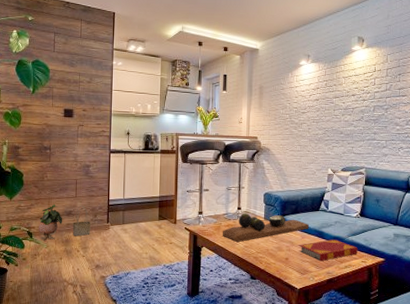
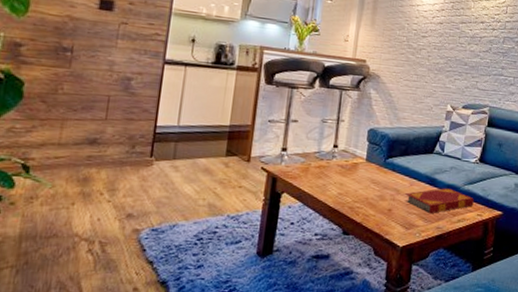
potted plant: present [38,204,63,241] -> none [40,127,83,178]
basket: present [72,205,92,237] -> none [95,131,126,174]
decorative tray: present [222,213,309,242] -> none [310,152,420,188]

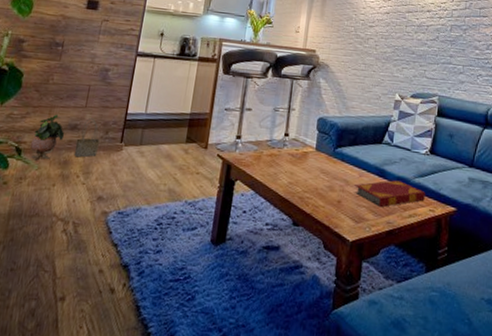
potted plant: none [40,127,83,178] -> present [30,114,65,161]
basket: none [95,131,126,174] -> present [74,117,100,158]

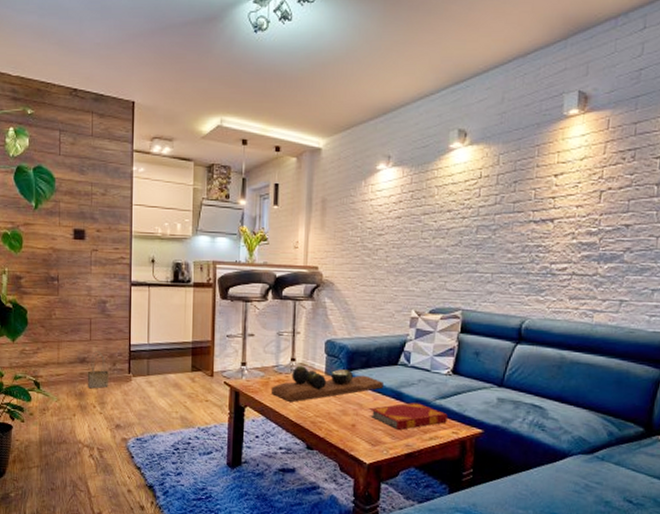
potted plant: present [30,114,65,161] -> none [46,348,76,393]
decorative tray: none [262,141,369,177] -> present [270,365,383,402]

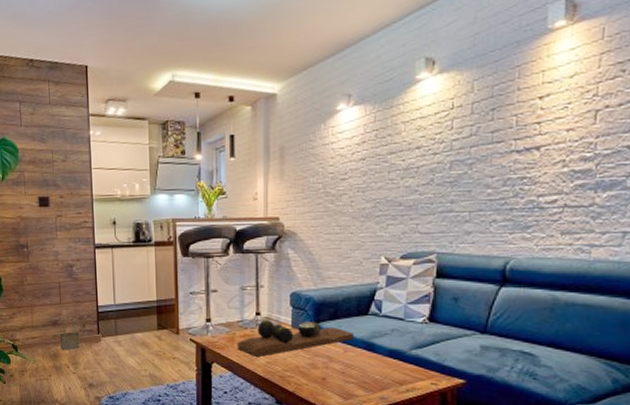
hardback book: present [369,402,448,431] -> none [340,353,425,383]

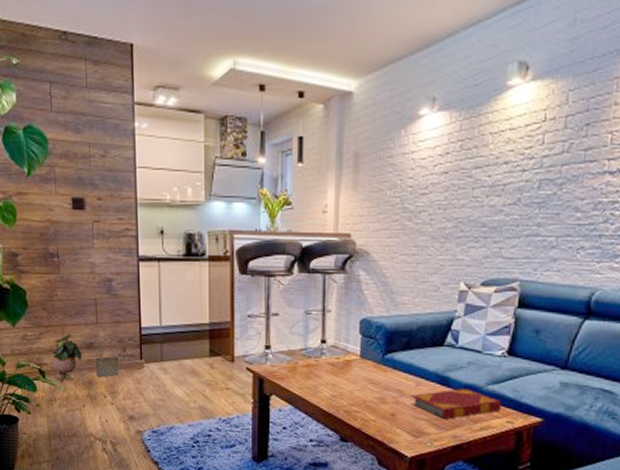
potted plant: none [22,312,49,355] -> present [51,333,83,382]
decorative tray: present [237,320,354,357] -> none [298,348,427,389]
hardback book: none [340,353,425,383] -> present [411,388,501,420]

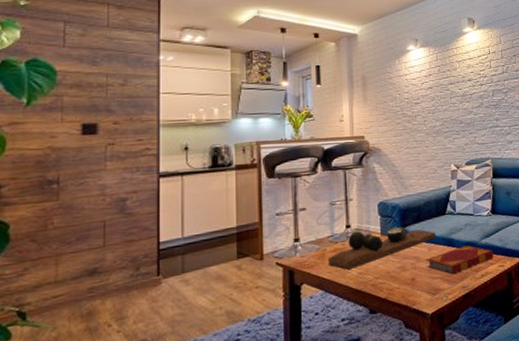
potted plant: present [51,333,83,382] -> none [36,262,82,321]
basket: present [95,334,120,377] -> none [99,256,131,305]
decorative tray: none [298,348,427,389] -> present [327,227,436,270]

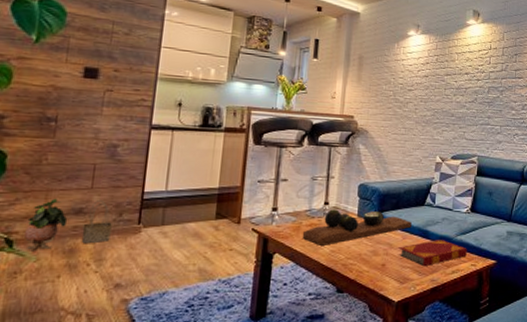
potted plant: none [36,262,82,321] -> present [23,198,68,252]
basket: none [99,256,131,305] -> present [81,199,113,244]

